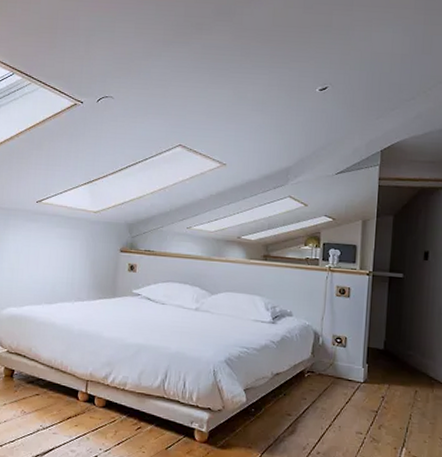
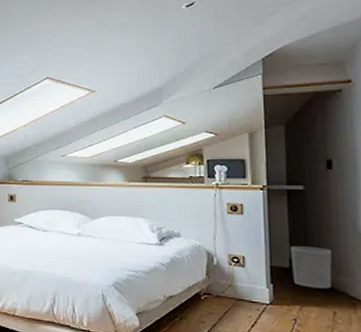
waste bin: none [385,329,419,370] -> present [290,245,332,289]

